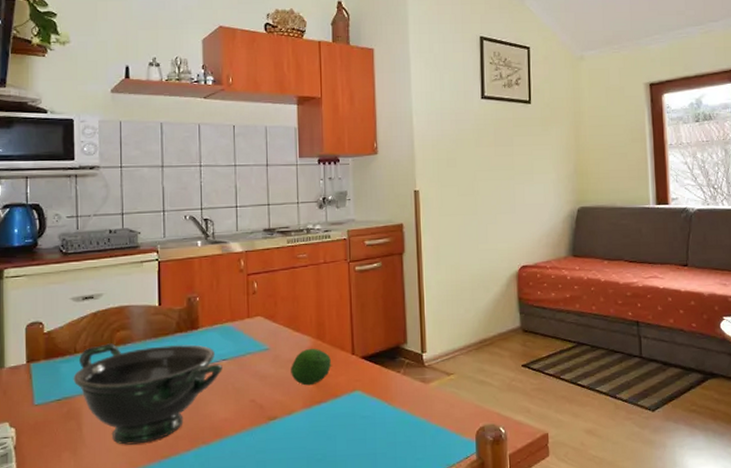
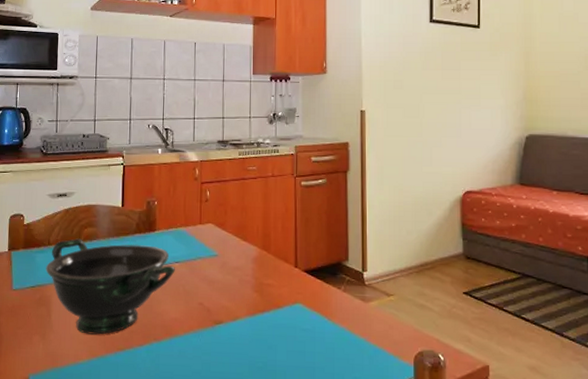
fruit: present [291,348,332,386] -> none [237,257,276,294]

